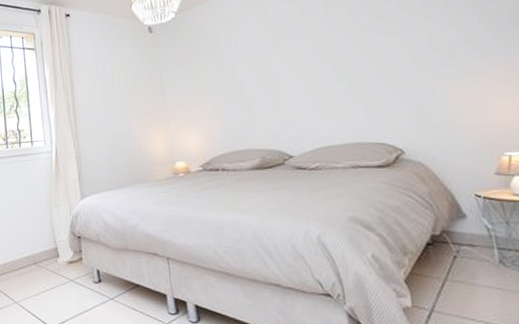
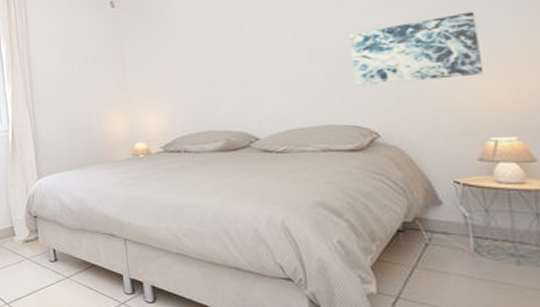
wall art: none [370,36,494,105] -> present [349,11,484,86]

